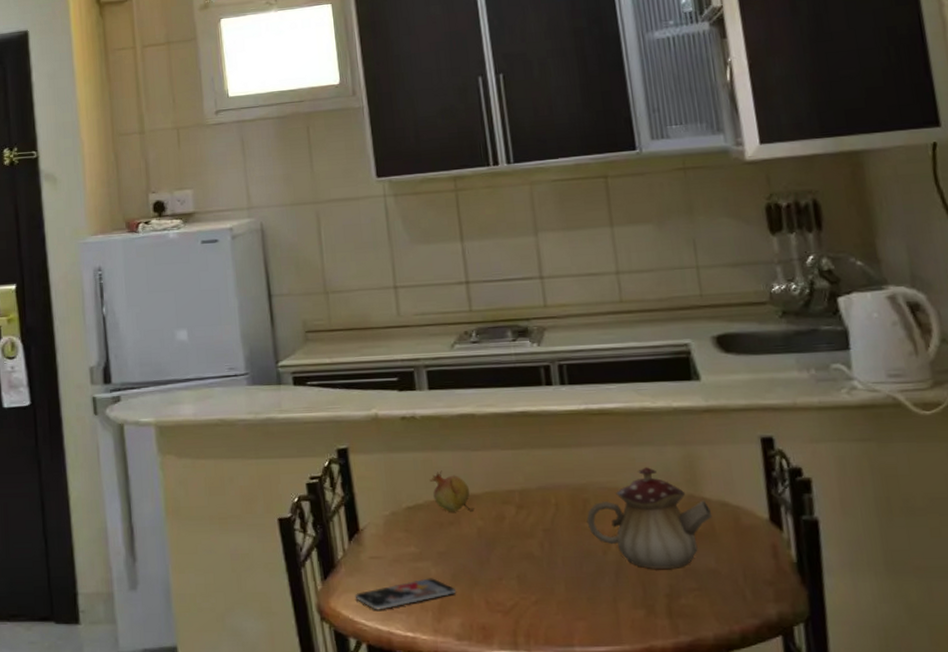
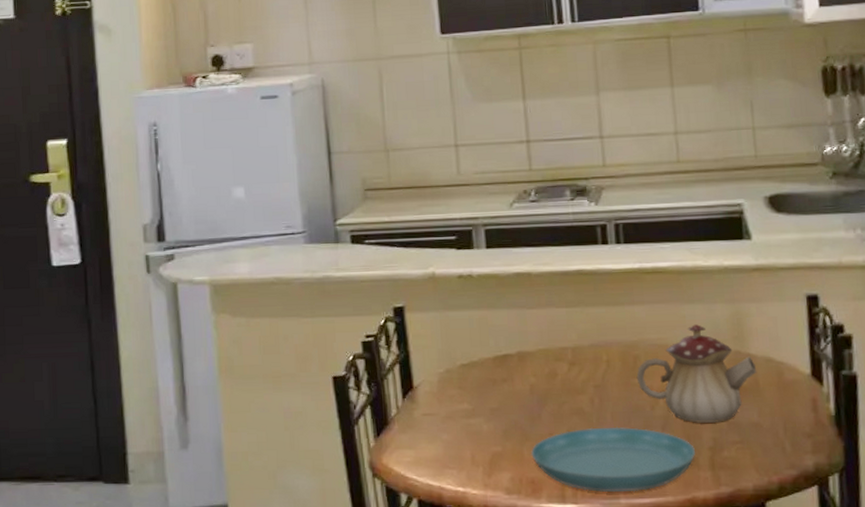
smartphone: present [355,578,457,610] -> none [407,434,508,466]
fruit: present [429,470,475,512] -> none [484,328,528,370]
saucer: none [480,572,651,640] -> present [530,426,695,493]

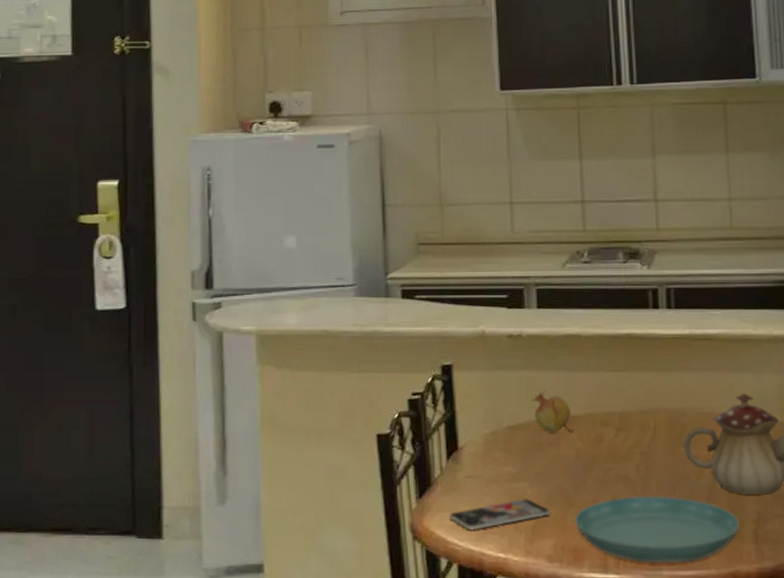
smartphone: none [407,434,508,466] -> present [449,499,551,530]
fruit: none [484,328,528,370] -> present [532,390,574,433]

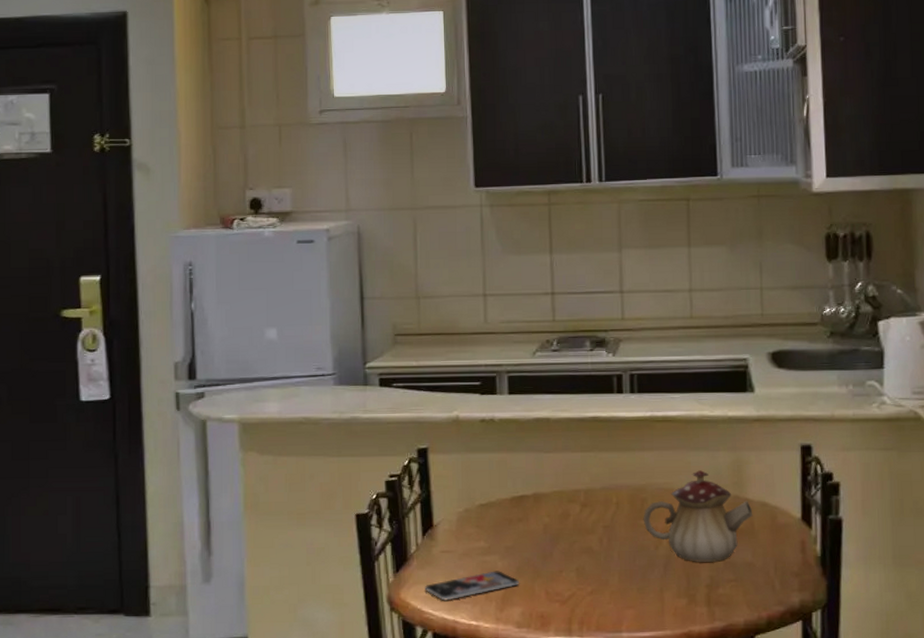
fruit: present [532,390,574,433] -> none [503,470,543,510]
saucer: present [574,495,739,564] -> none [541,565,693,627]

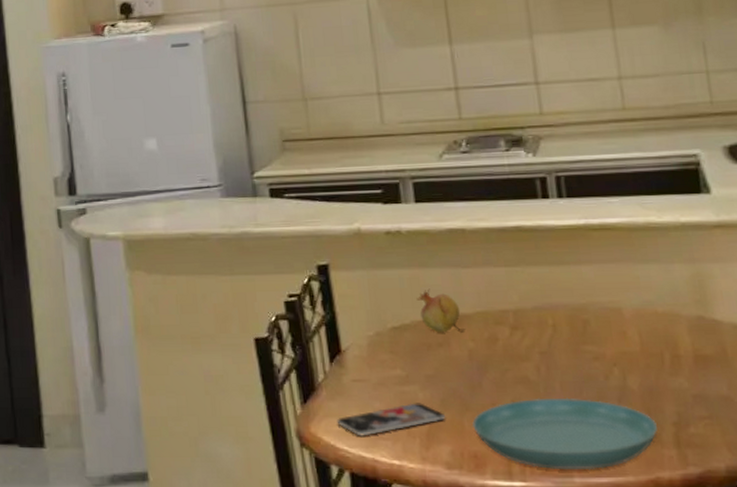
fruit: none [503,470,543,510] -> present [416,288,465,333]
saucer: none [541,565,693,627] -> present [471,397,657,471]
teapot: present [643,470,753,562] -> none [587,286,724,395]

